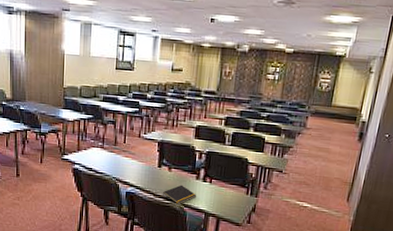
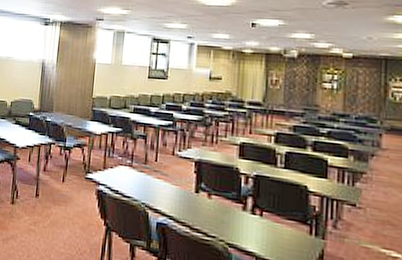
notepad: present [163,185,197,205] -> none [201,216,245,243]

